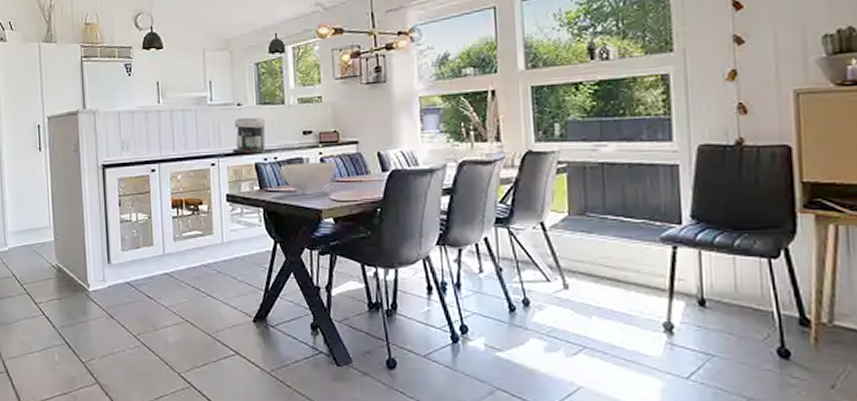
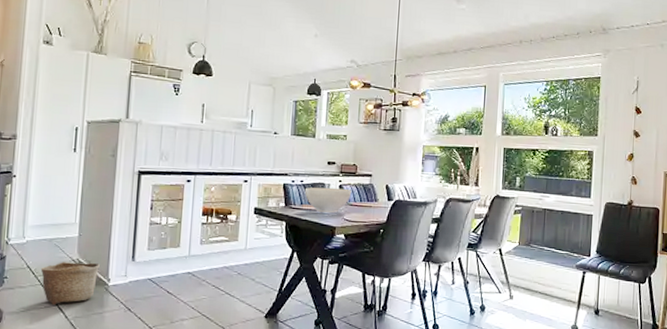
basket: none [24,268,78,315] -> present [40,262,100,305]
coffee maker: present [233,117,266,155] -> none [265,144,297,176]

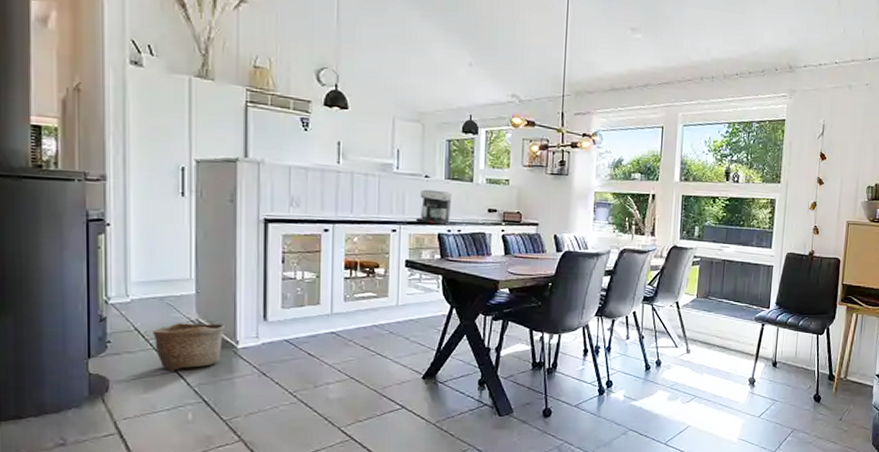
coffee maker: none [265,144,297,176] -> present [416,189,453,225]
bowl: present [304,187,352,214] -> none [462,237,516,266]

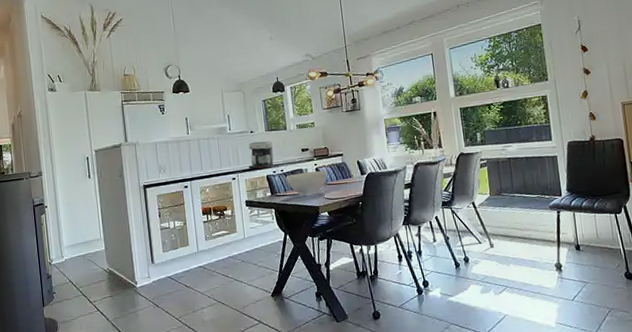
basket: present [151,323,224,372] -> none [80,270,127,311]
bowl: none [462,237,516,266] -> present [285,170,328,196]

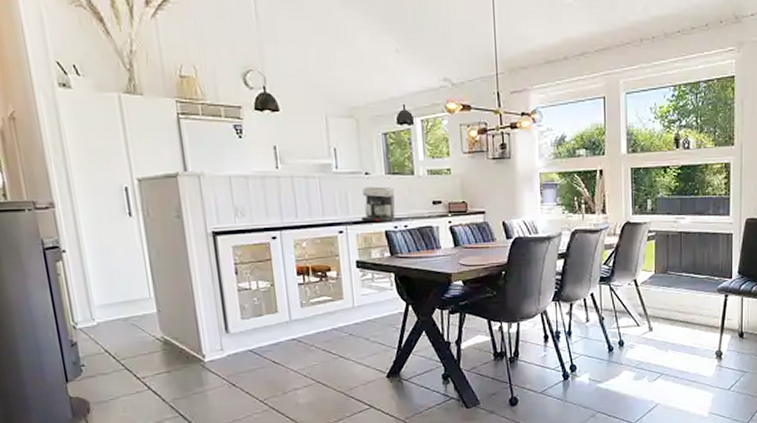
bowl: present [285,170,328,196] -> none [410,230,465,260]

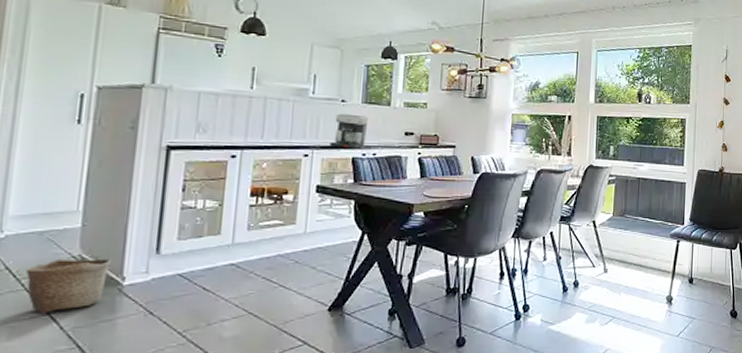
basket: none [121,340,190,390] -> present [25,259,111,315]

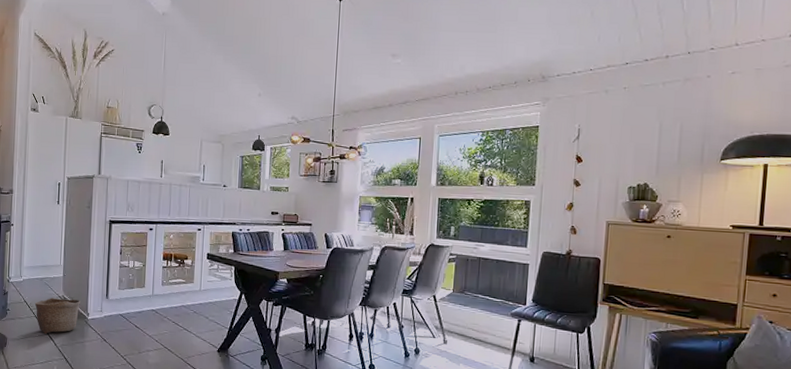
coffee maker: present [330,113,369,149] -> none [216,196,244,225]

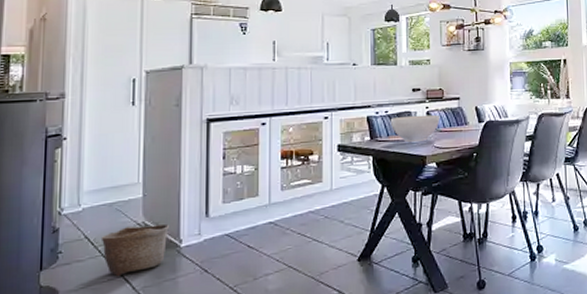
bowl: none [251,235,294,260] -> present [390,114,440,143]

